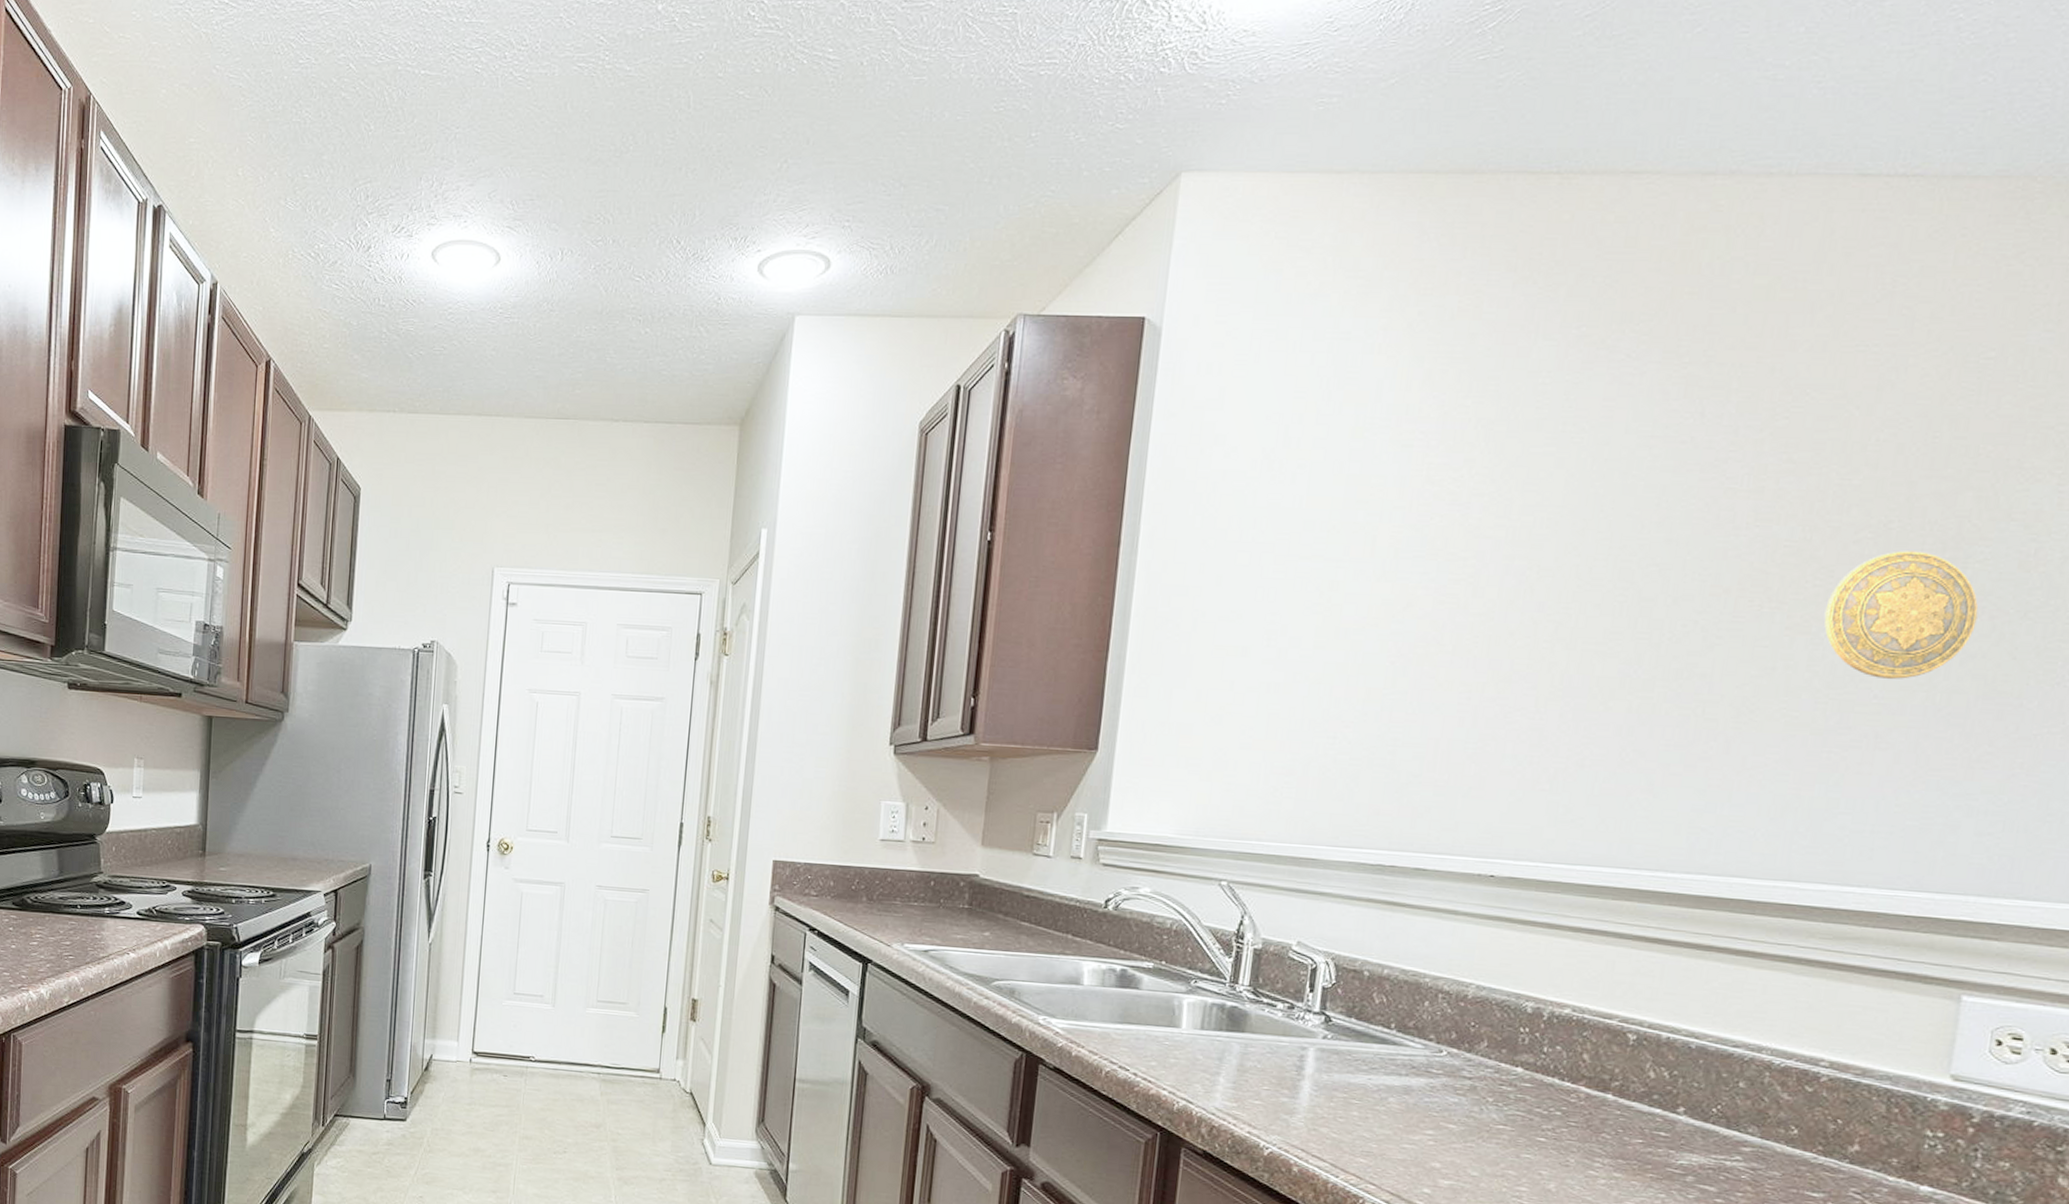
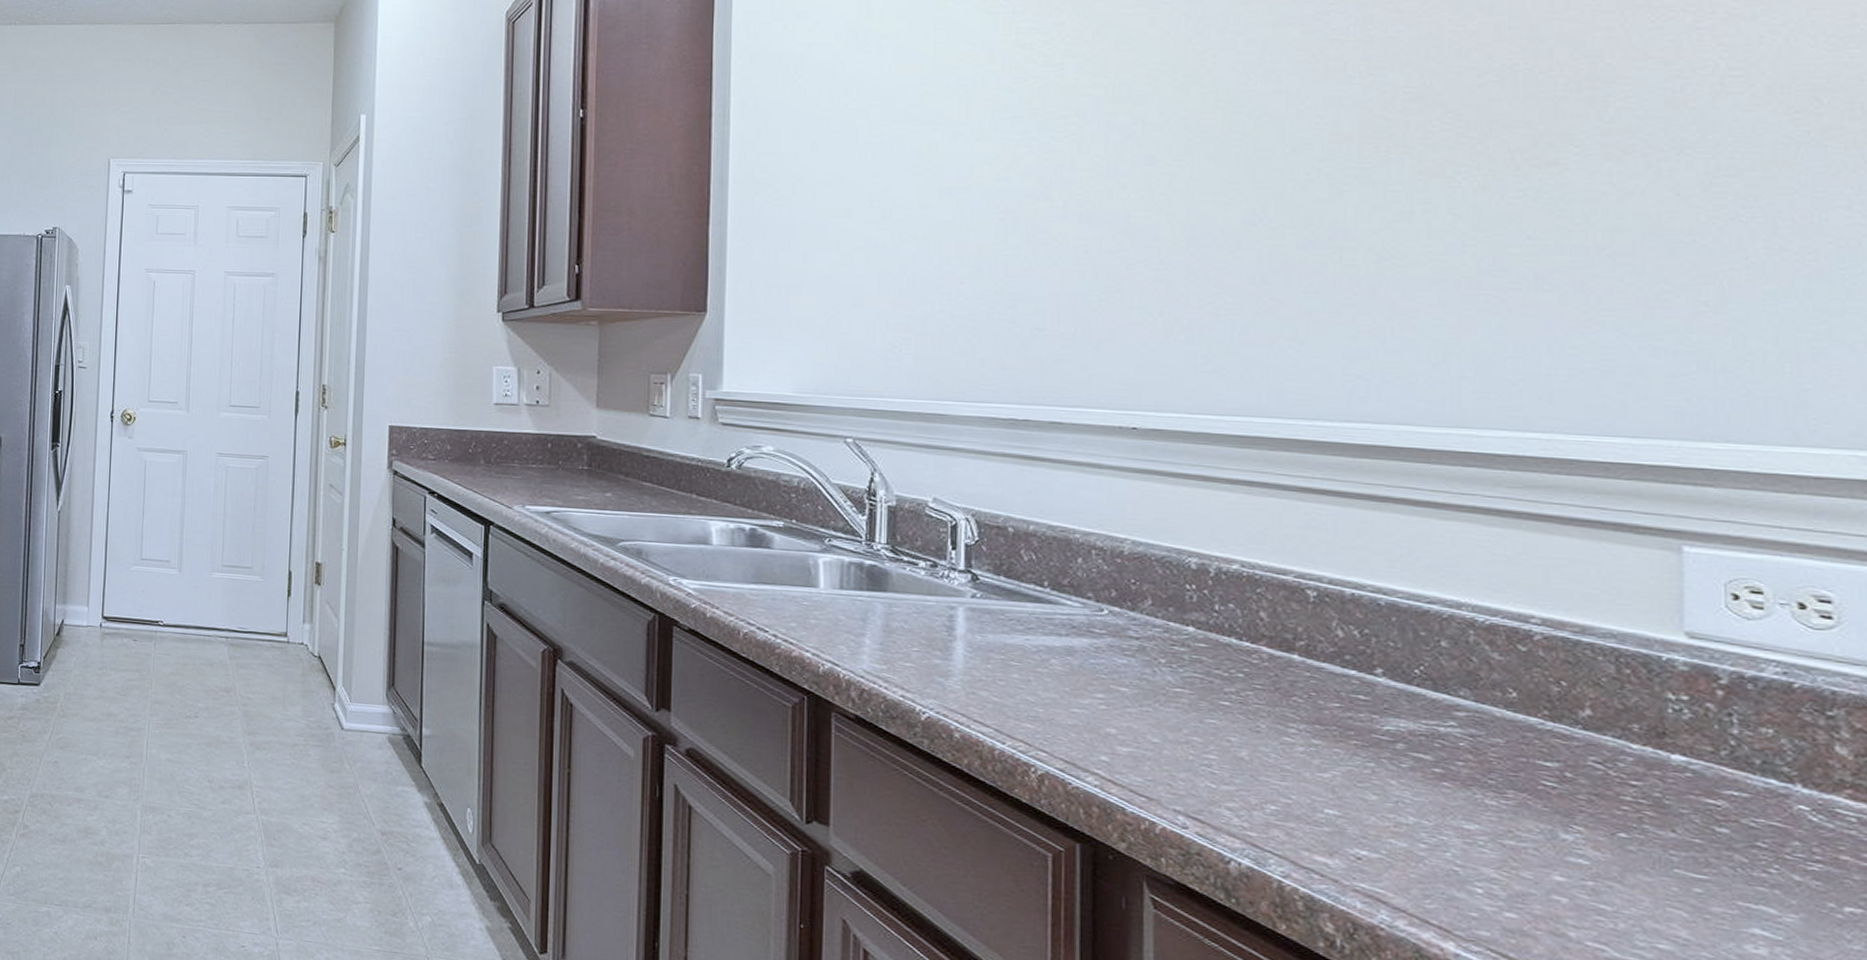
decorative plate: present [1824,551,1979,679] -> none [1458,92,1628,219]

